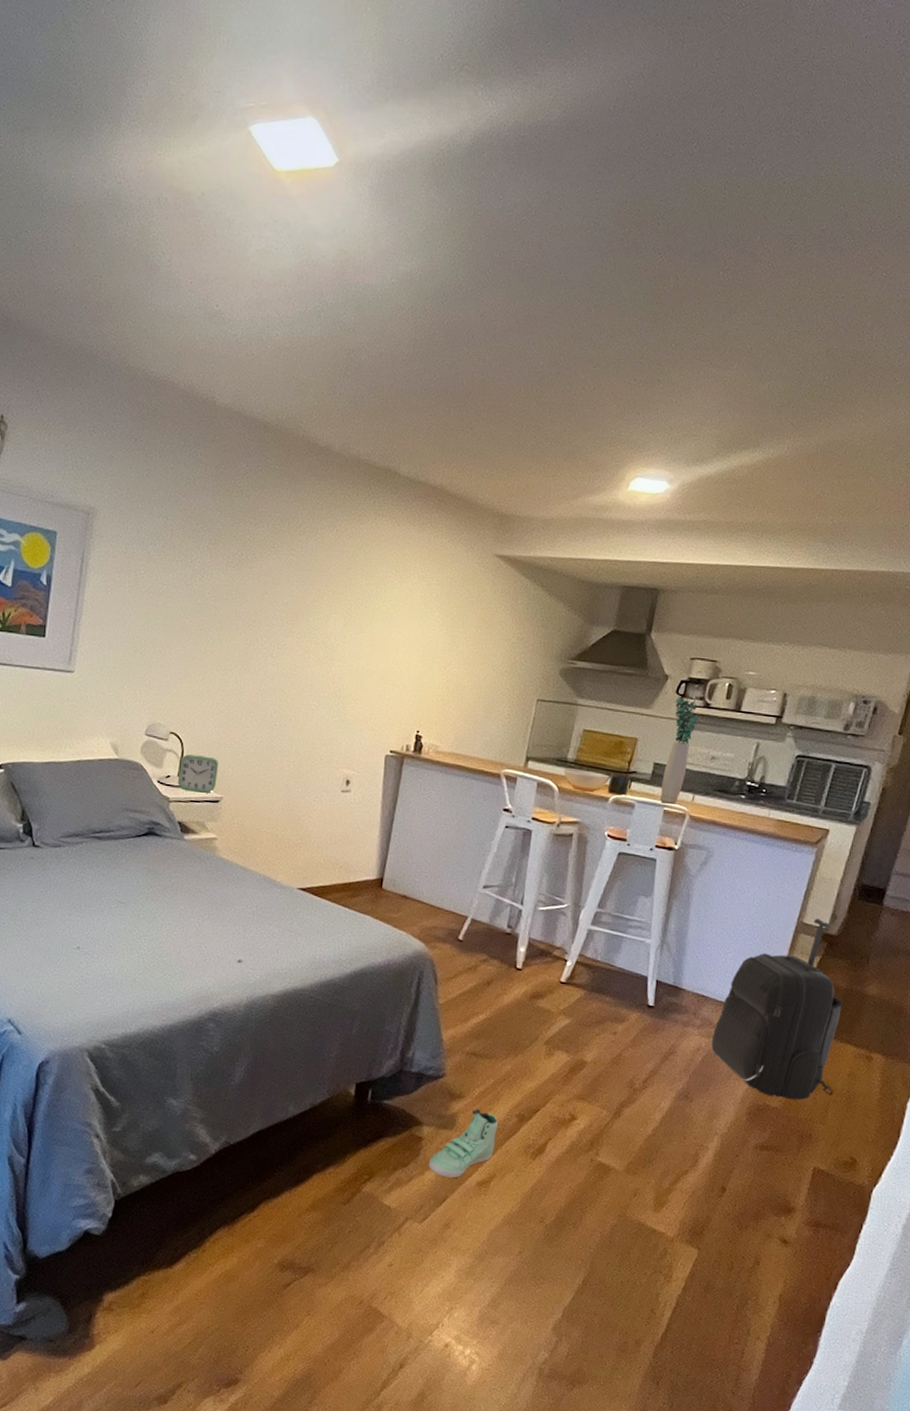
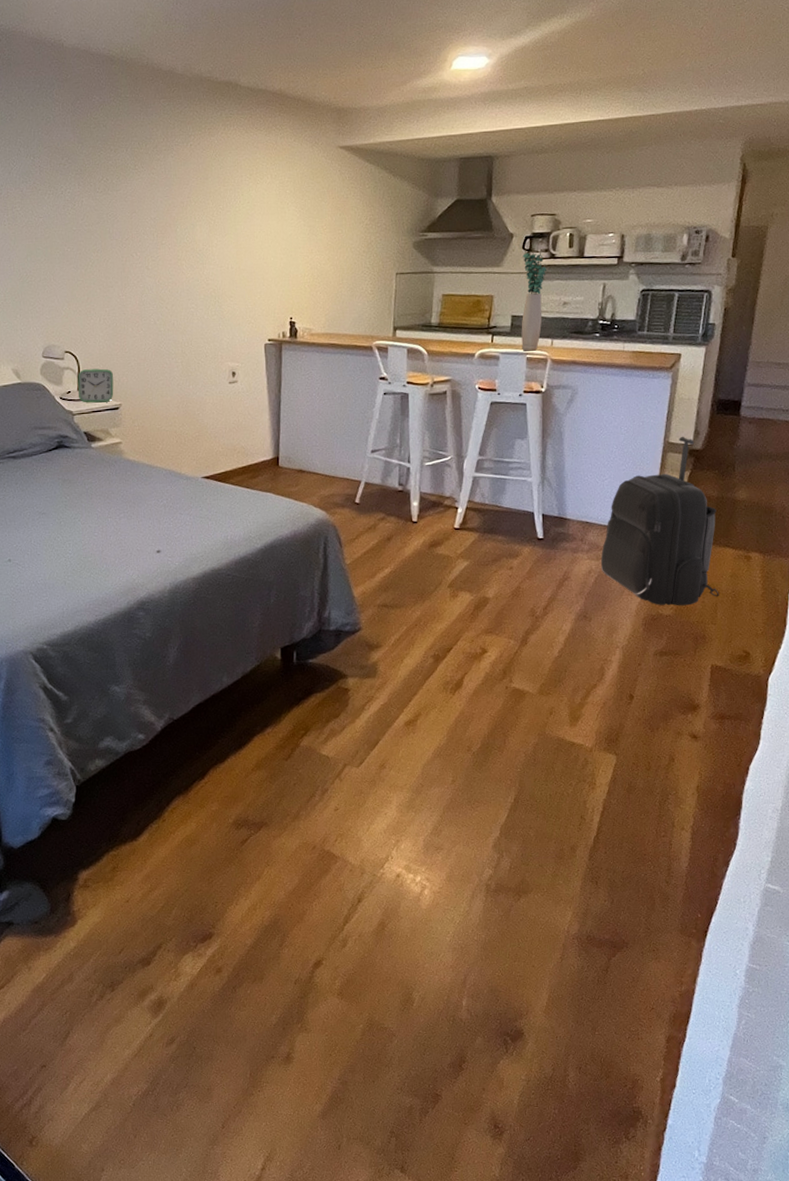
sneaker: present [428,1108,499,1178] -> none [357,655,417,722]
bowl: present [564,768,610,793] -> none [430,331,473,352]
mug: present [607,773,631,796] -> none [472,330,493,351]

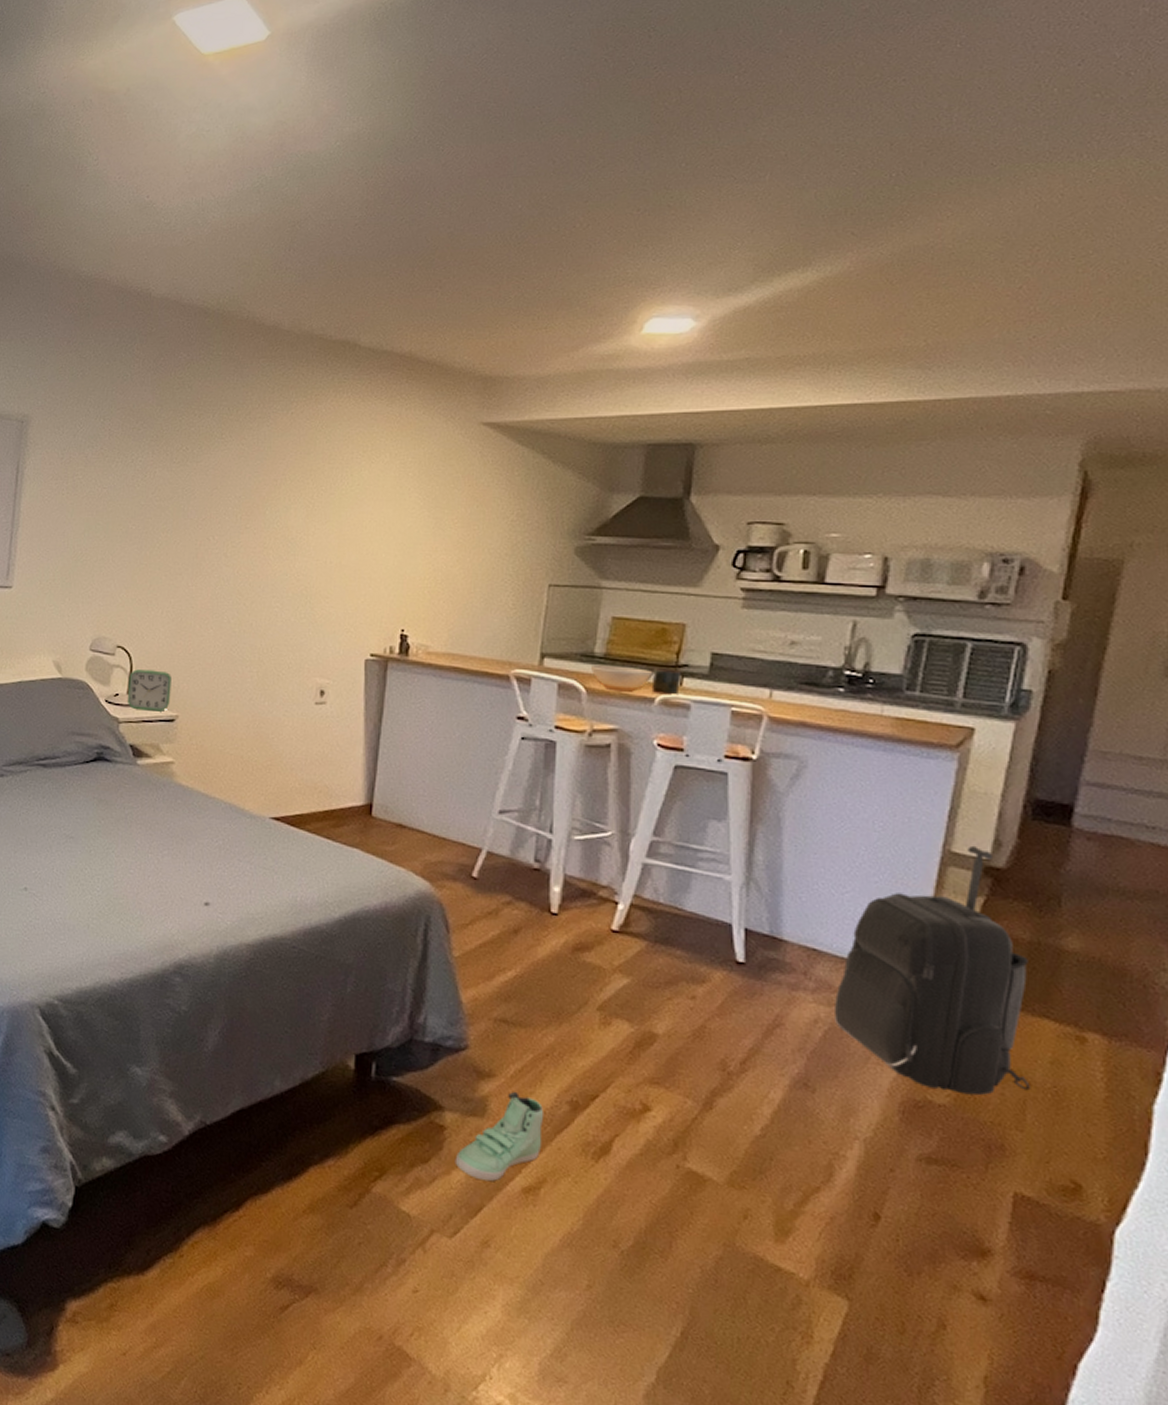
sneaker: none [357,655,417,722] -> present [455,1091,544,1181]
bowl: none [430,331,473,352] -> present [591,664,653,694]
mug: none [472,330,493,351] -> present [651,668,682,695]
vase: present [521,249,547,351] -> none [725,566,768,703]

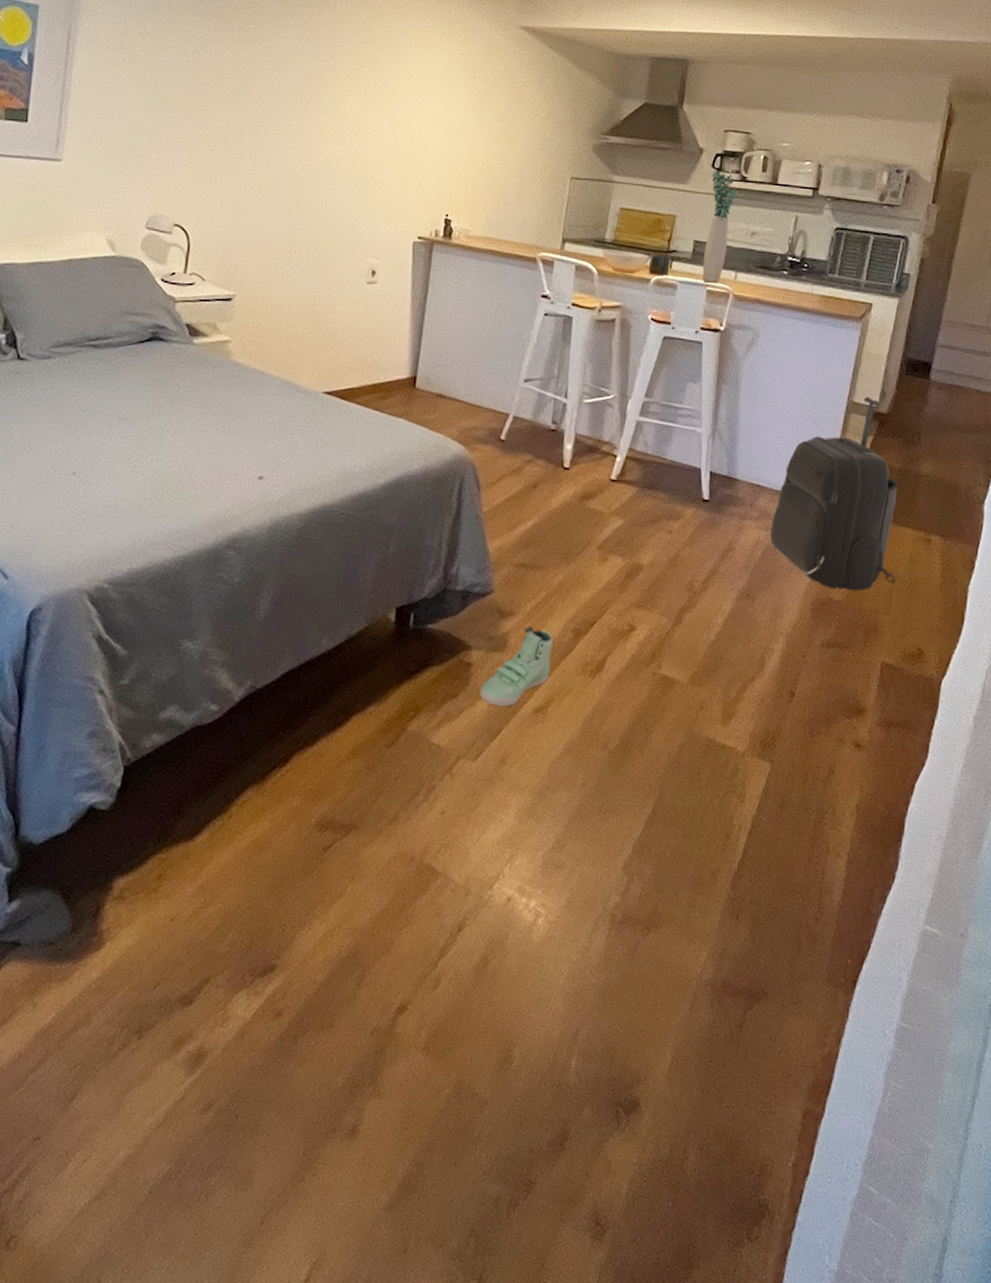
alarm clock: present [127,669,171,712] -> none [183,248,229,291]
vase: none [725,566,768,703] -> present [702,167,737,283]

